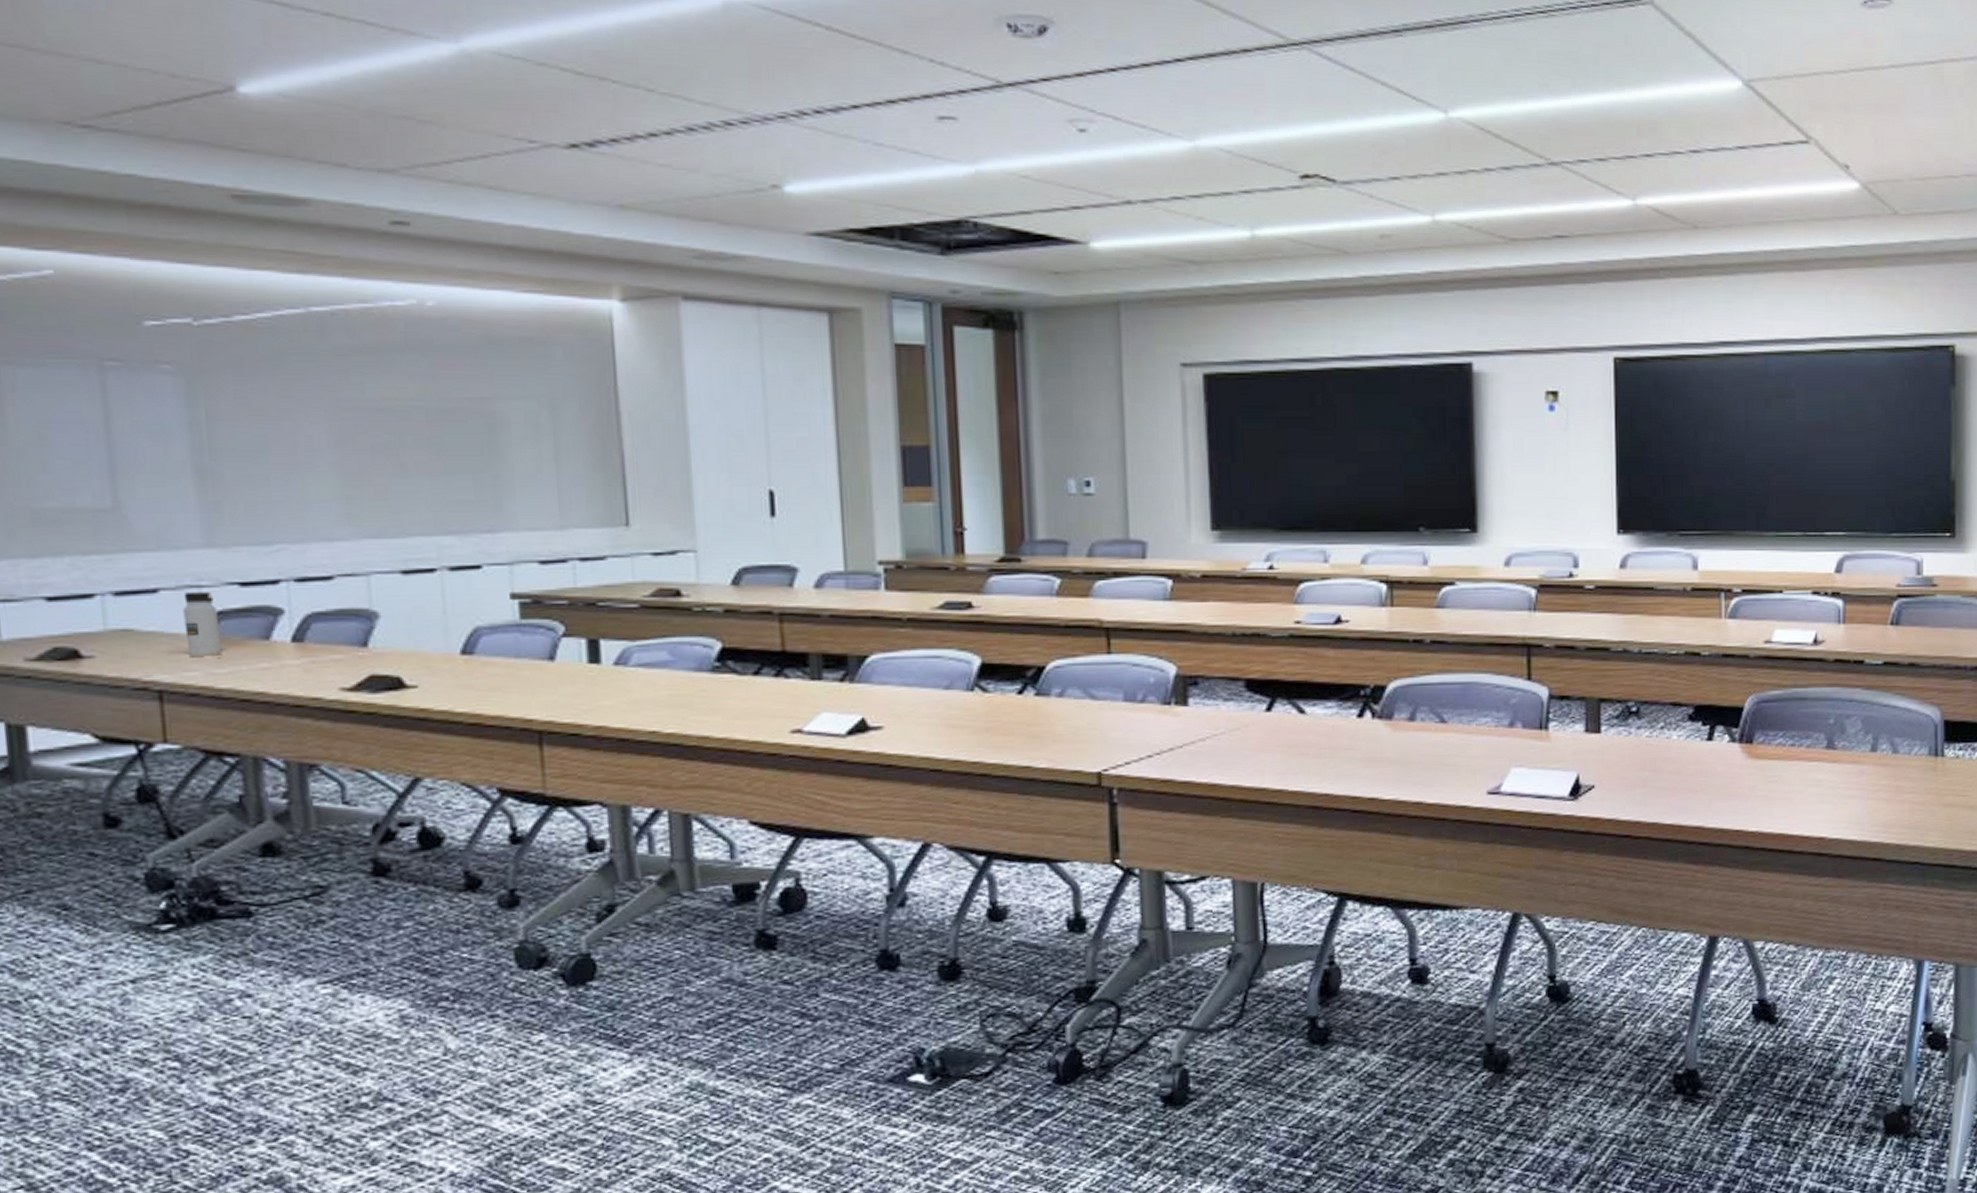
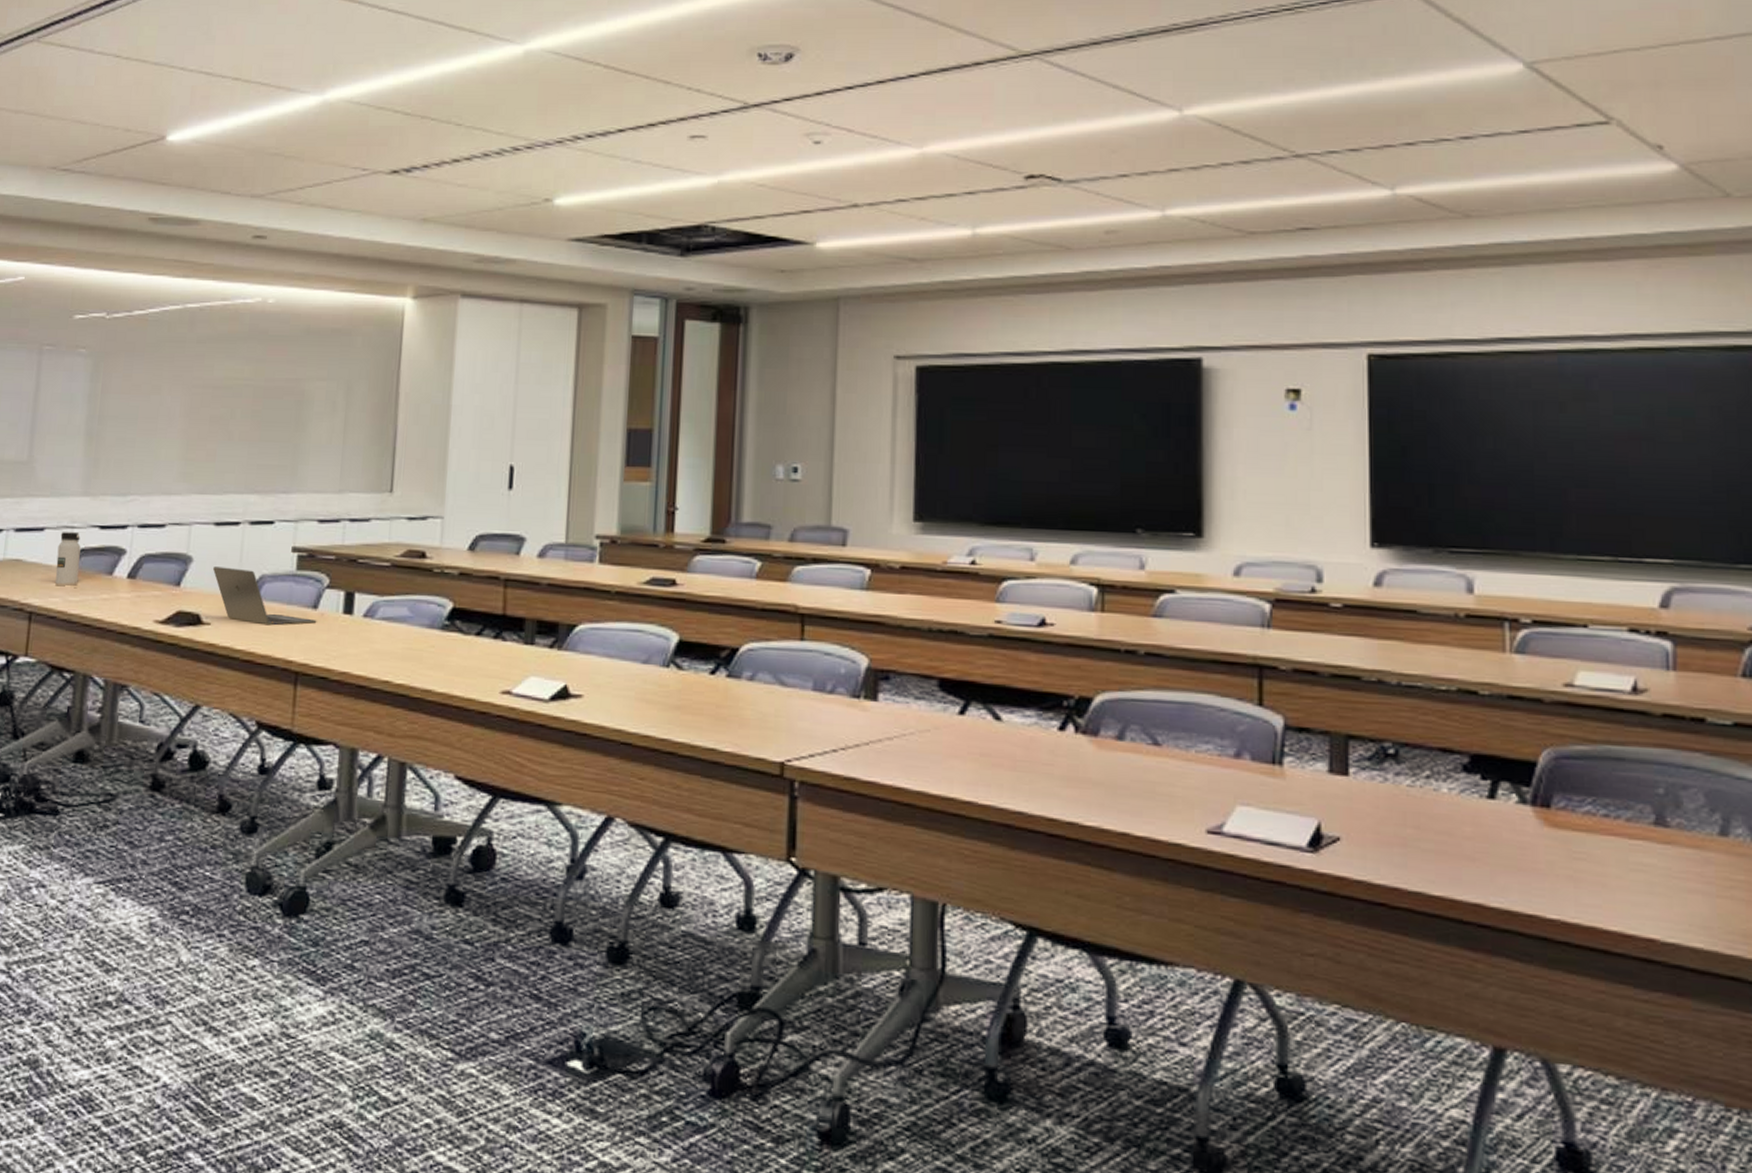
laptop: none [408,621,557,683] -> present [212,567,317,626]

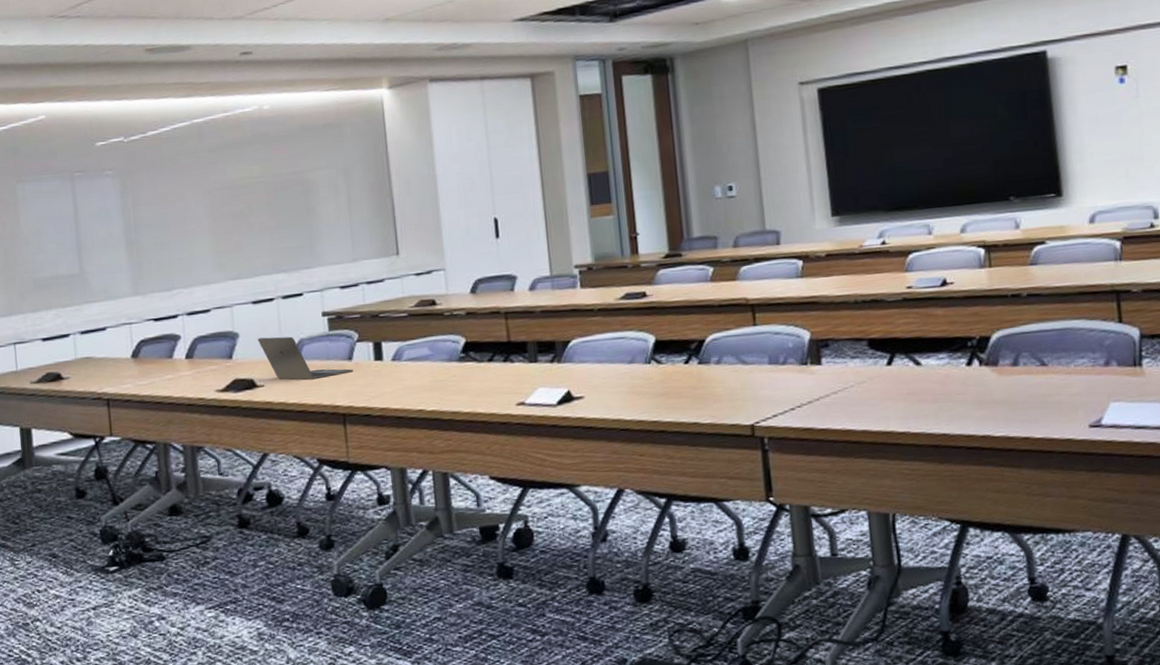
water bottle: present [55,532,81,589] -> none [120,327,145,375]

